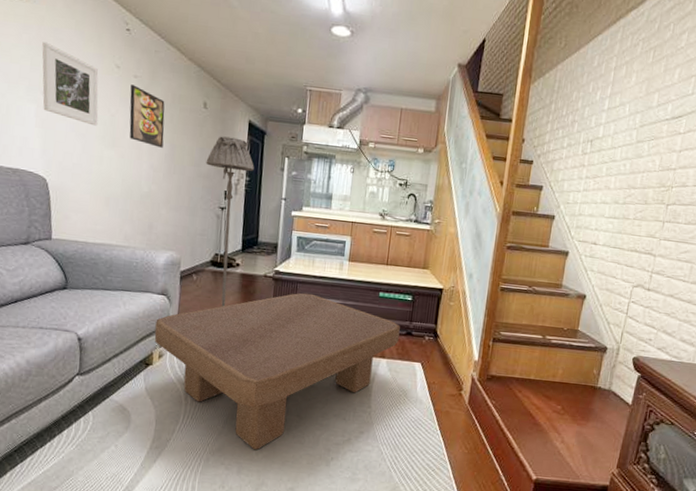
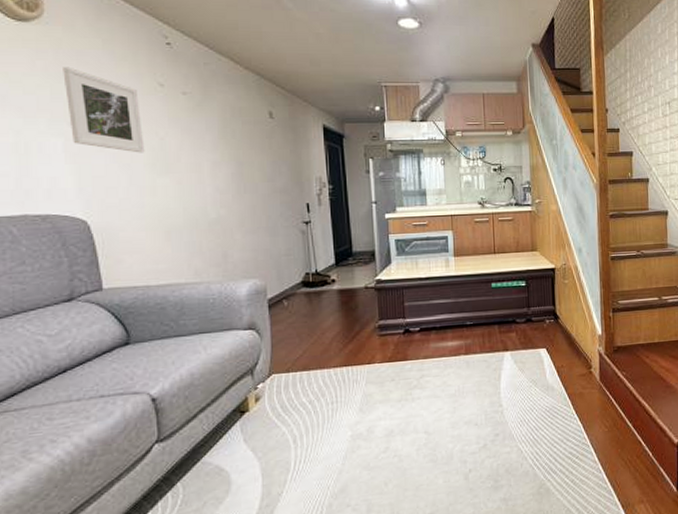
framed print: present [129,84,165,148] -> none [180,102,228,167]
coffee table: present [154,292,400,450] -> none [246,297,519,482]
floor lamp: present [205,136,254,307] -> none [280,145,336,330]

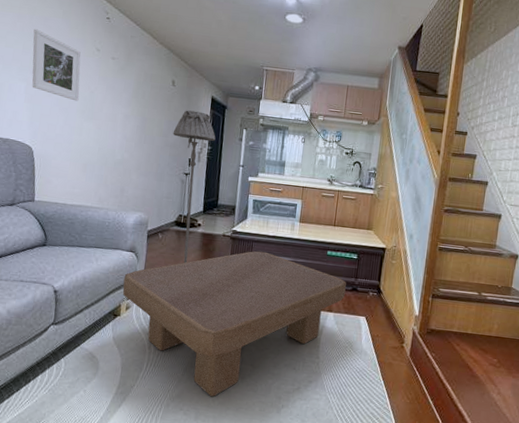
coffee table: none [246,297,519,482] -> present [122,251,346,397]
floor lamp: none [280,145,336,330] -> present [172,110,216,264]

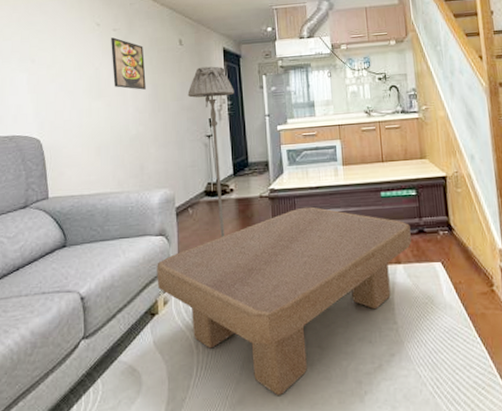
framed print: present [32,29,81,102] -> none [30,16,84,82]
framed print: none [106,65,138,121] -> present [111,37,146,90]

